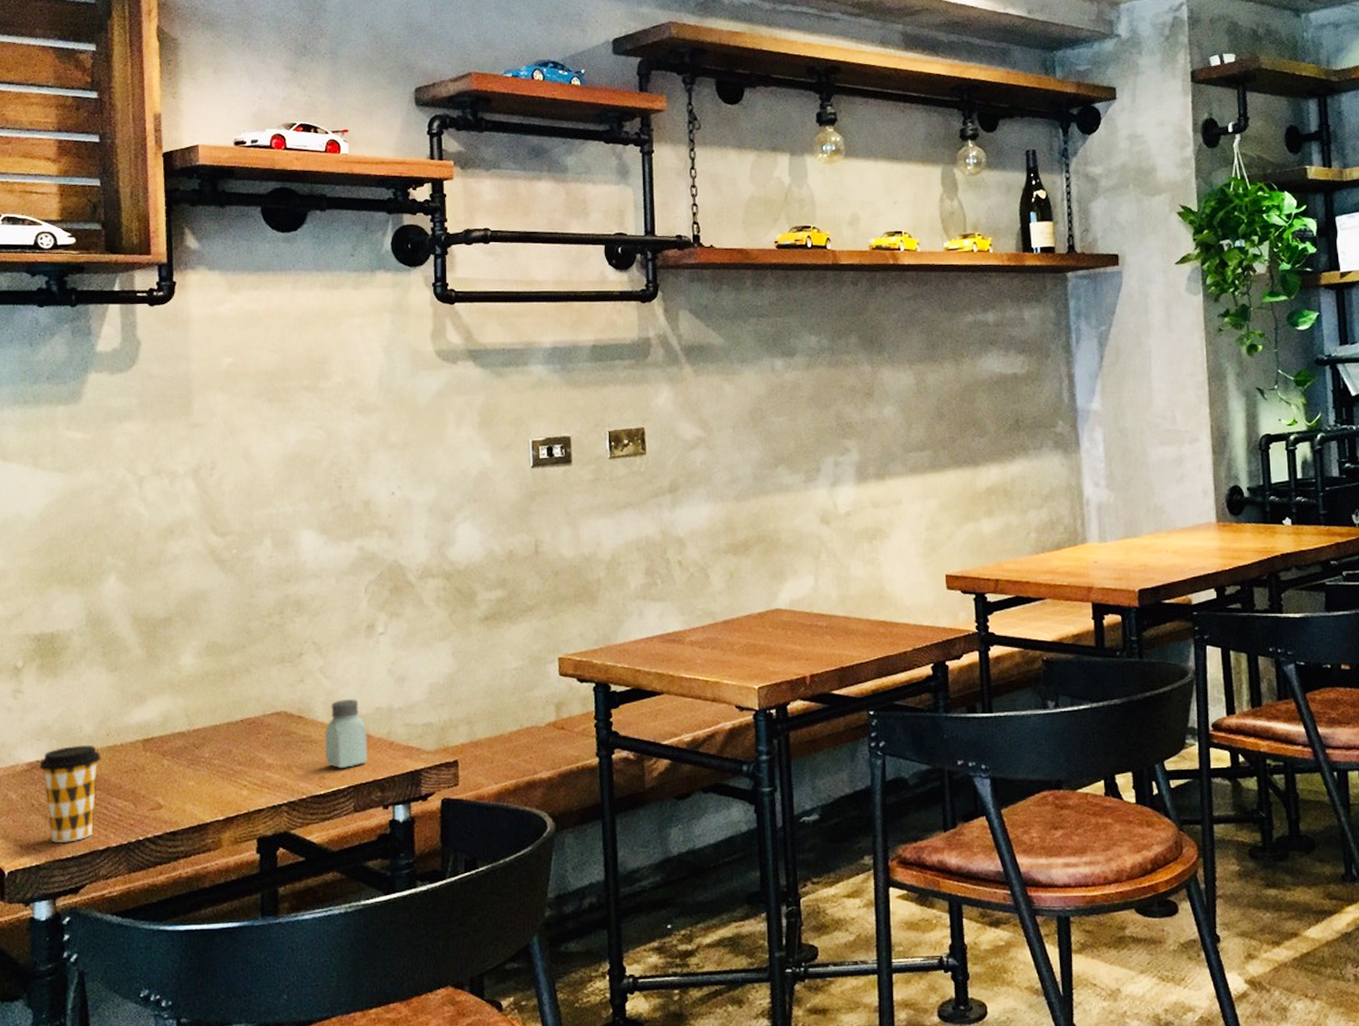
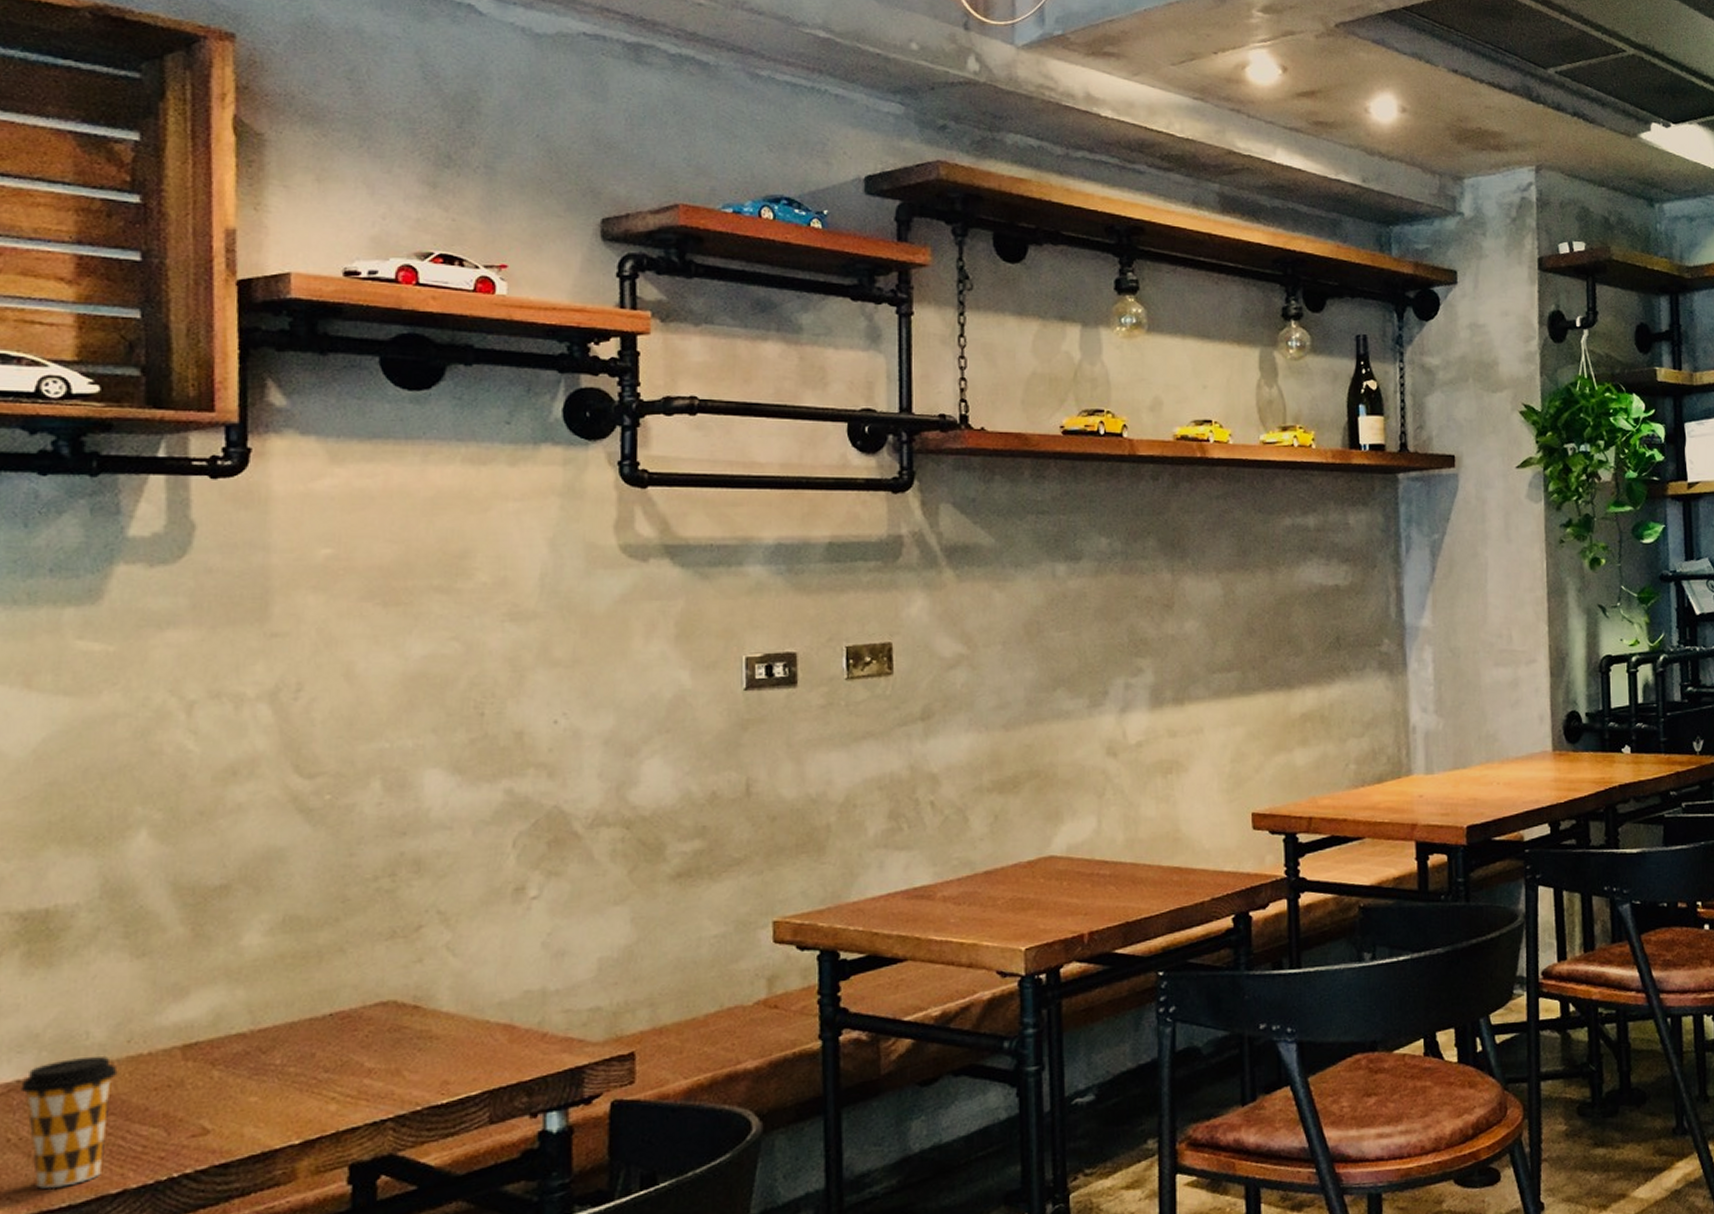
saltshaker: present [325,698,368,769] -> none [450,980,512,1071]

